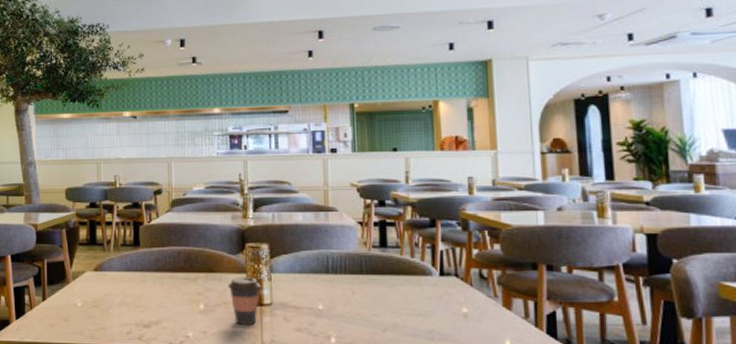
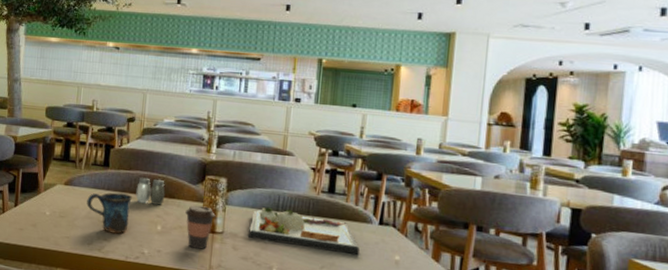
mug: none [120,273,169,319] -> present [87,192,132,234]
salt and pepper shaker: none [172,253,204,282] -> present [136,177,165,205]
dinner plate: none [299,270,423,313] -> present [248,207,359,256]

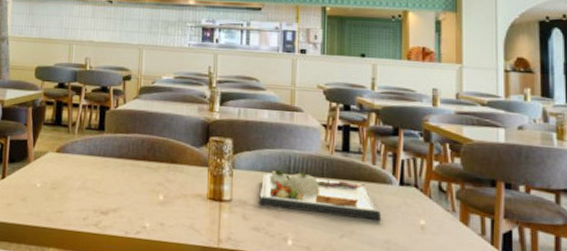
mug: present [87,192,132,234] -> none [81,159,131,206]
salt and pepper shaker: present [136,177,165,205] -> none [134,141,167,172]
coffee cup: present [185,205,216,250] -> none [189,170,222,221]

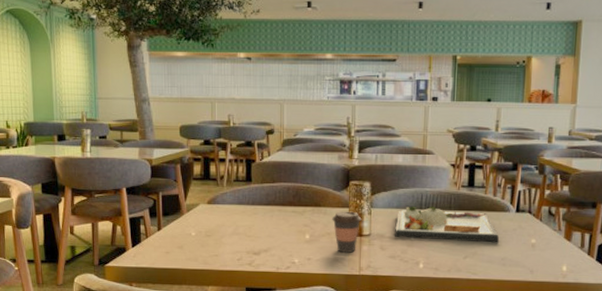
coffee cup: none [189,170,222,221] -> present [332,211,362,254]

